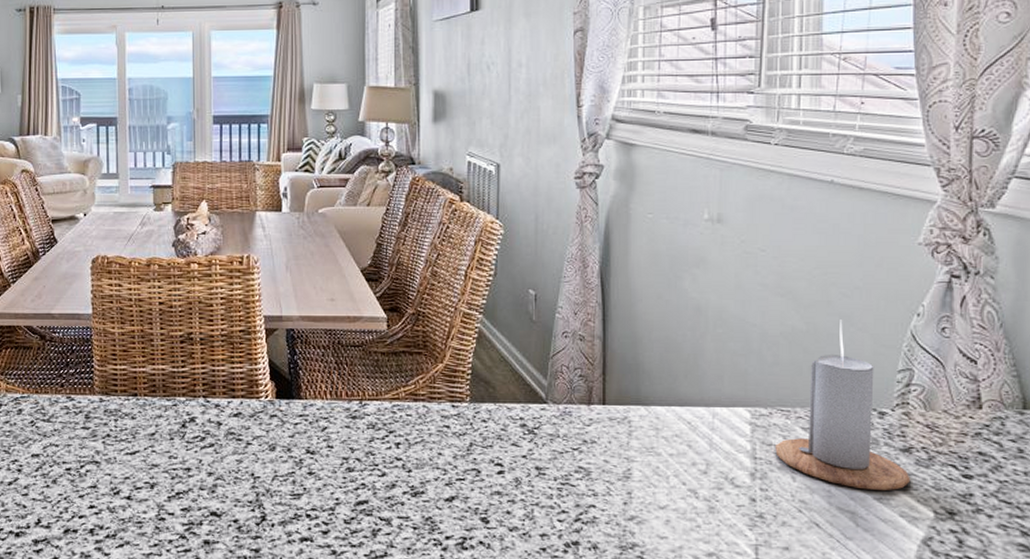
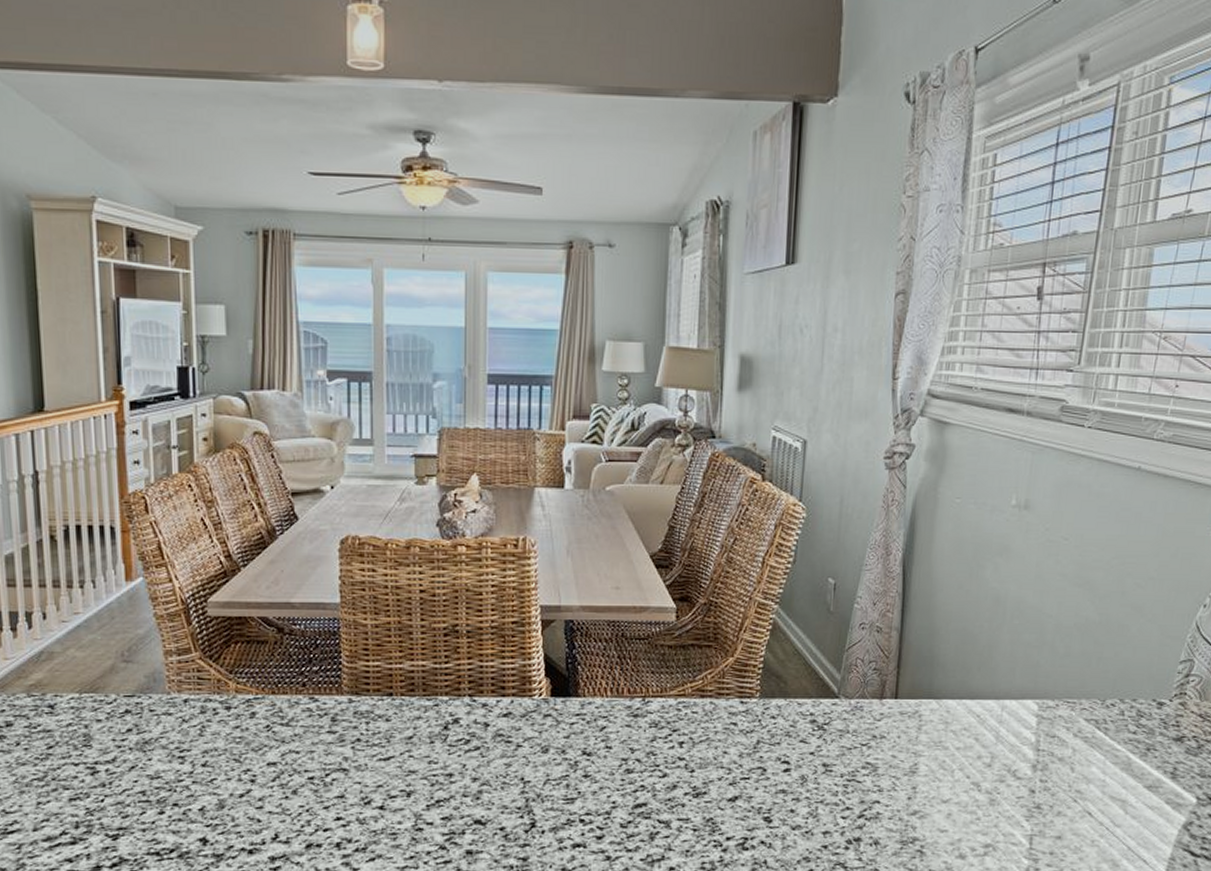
candle: present [775,319,911,490] -> none [1058,610,1180,778]

